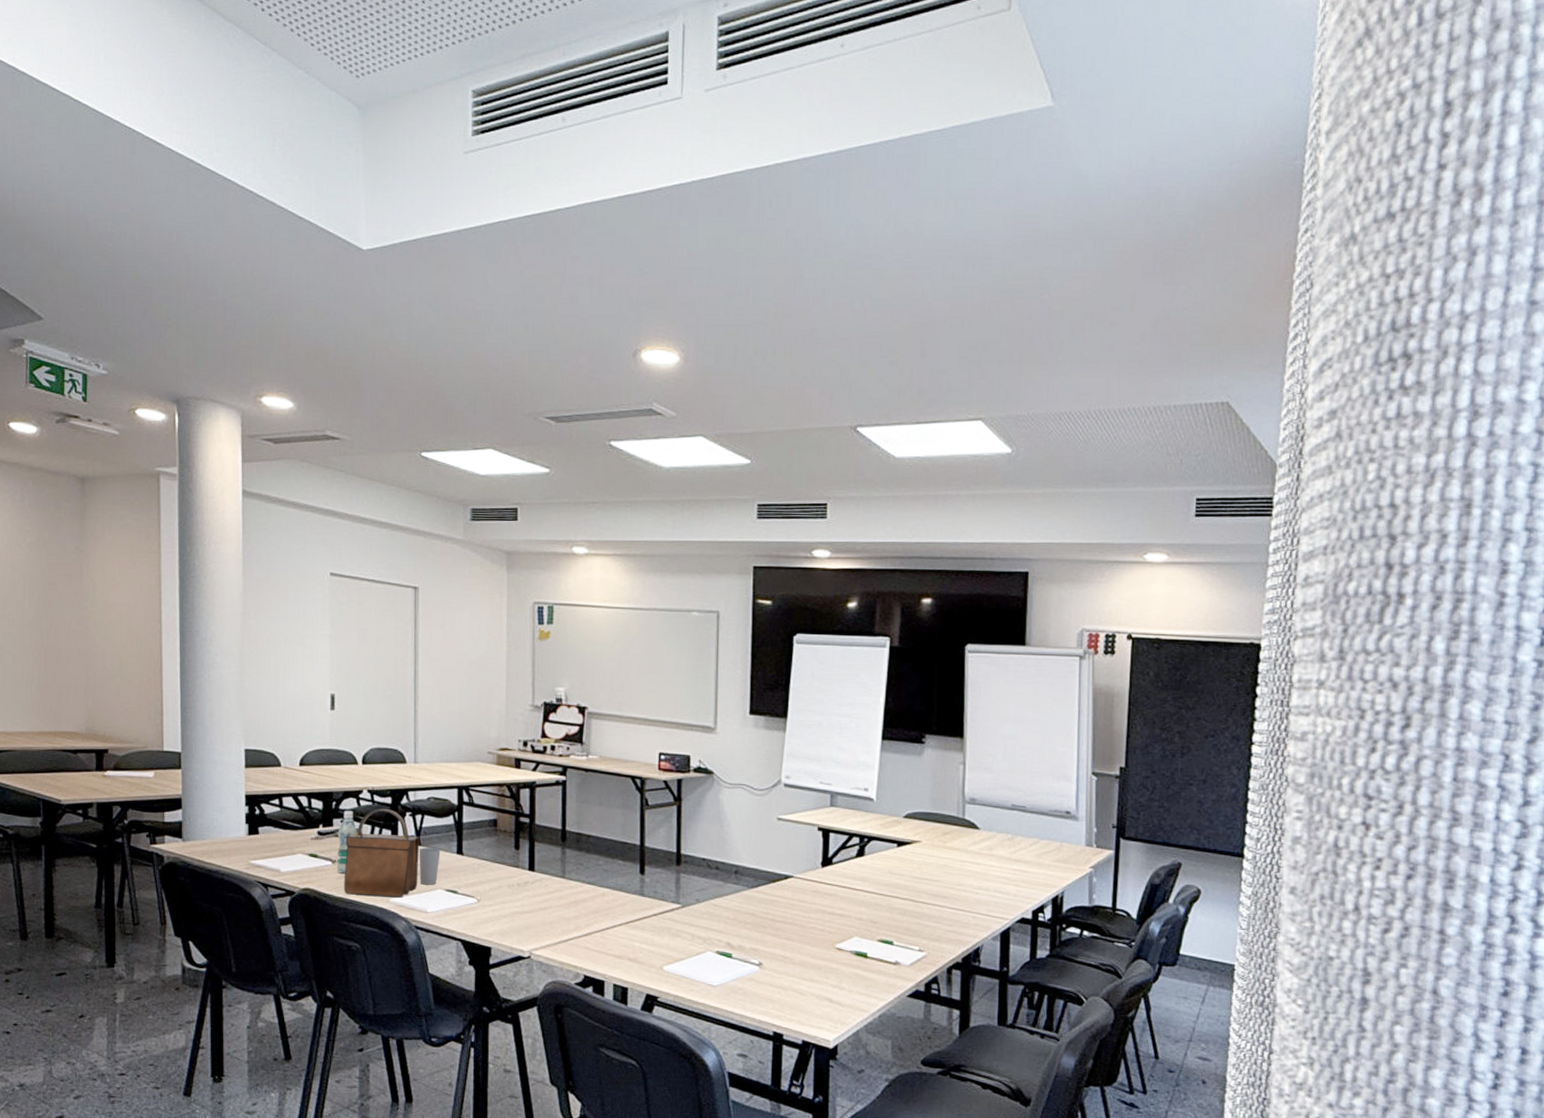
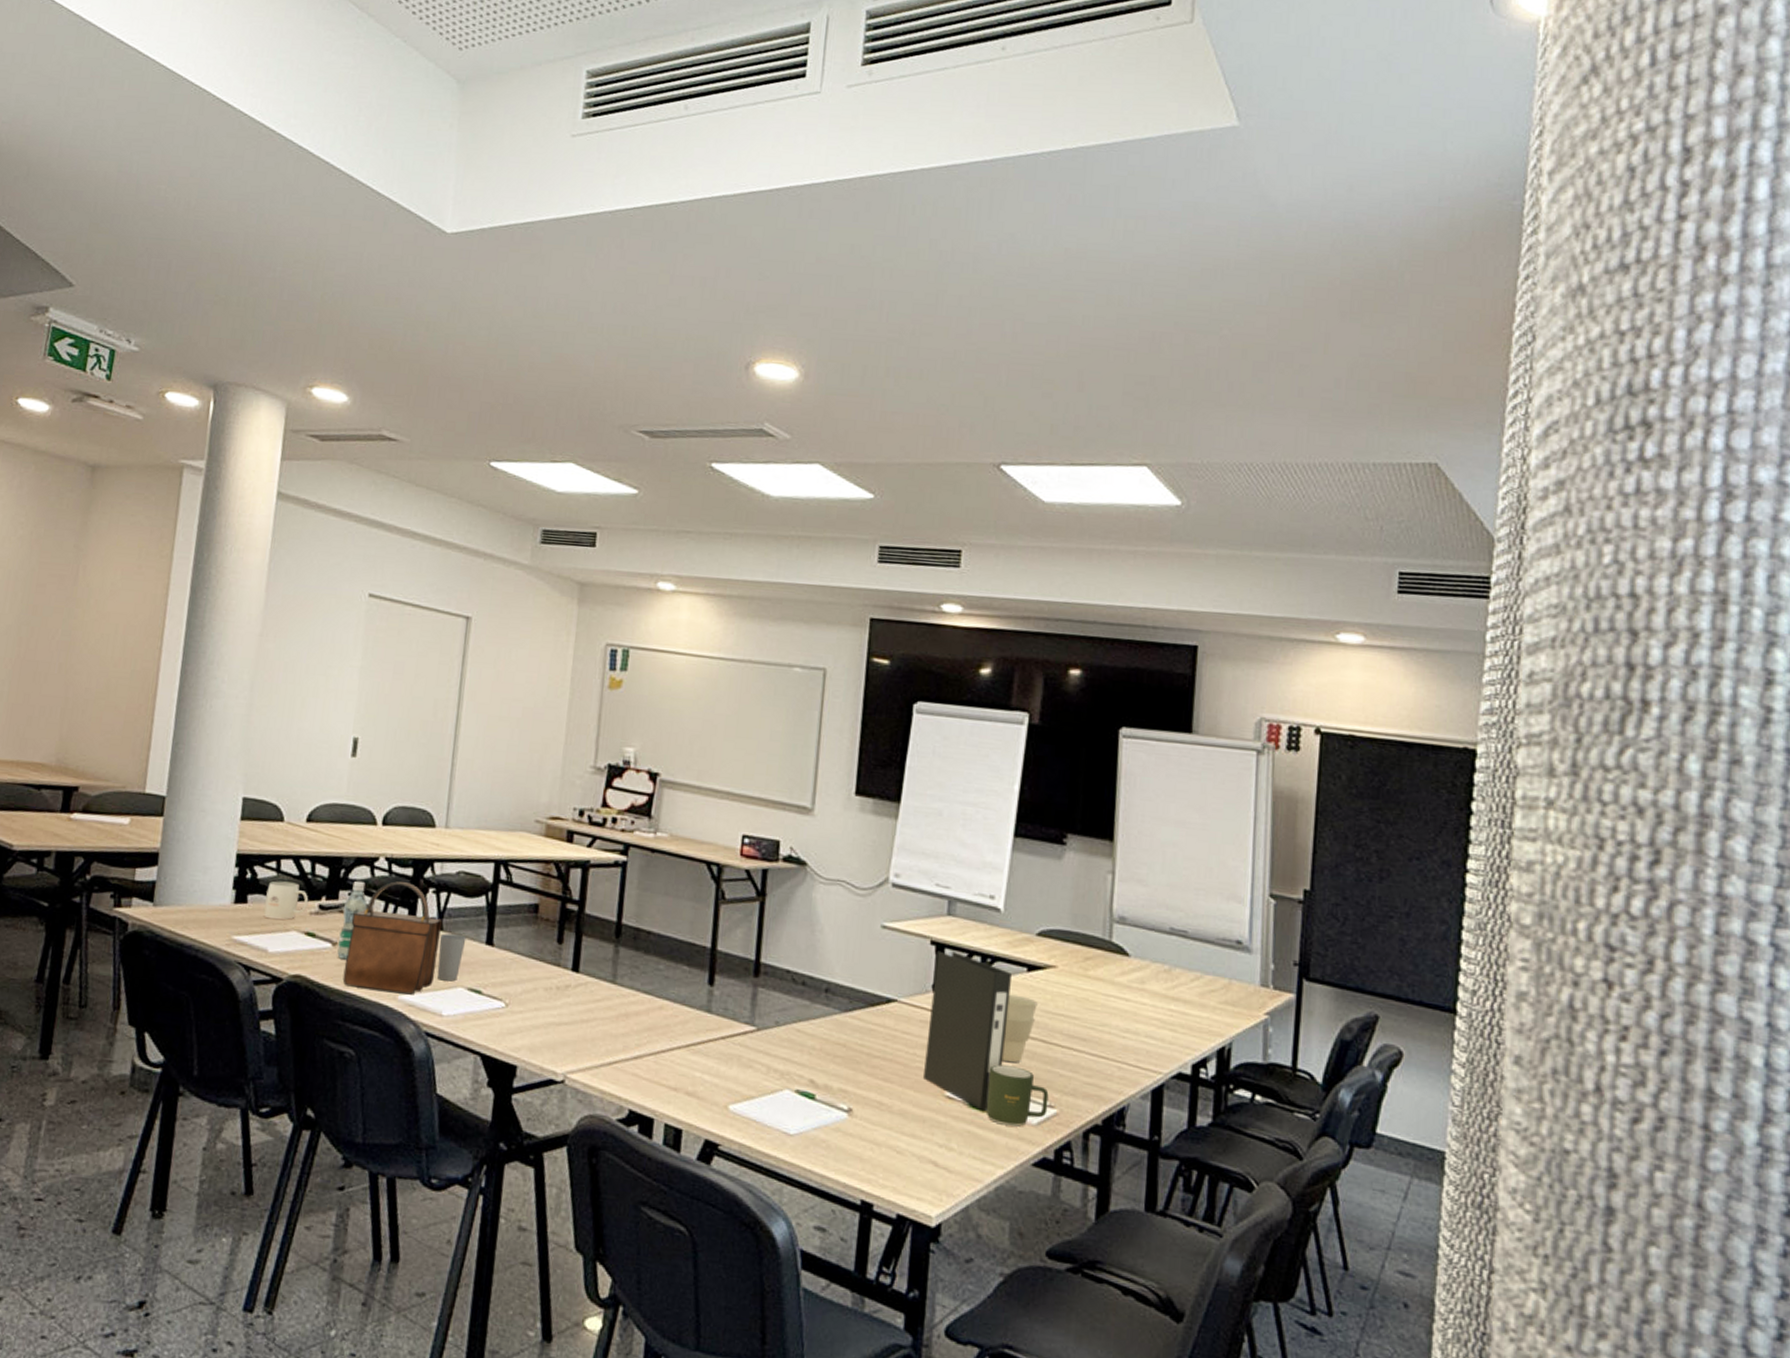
mug: none [274,814,309,846] -> present [263,881,309,921]
binder: none [818,835,885,957] -> present [924,950,1012,1111]
mug: none [869,921,919,968] -> present [986,1064,1049,1127]
cup: none [880,865,907,919] -> present [1002,994,1038,1063]

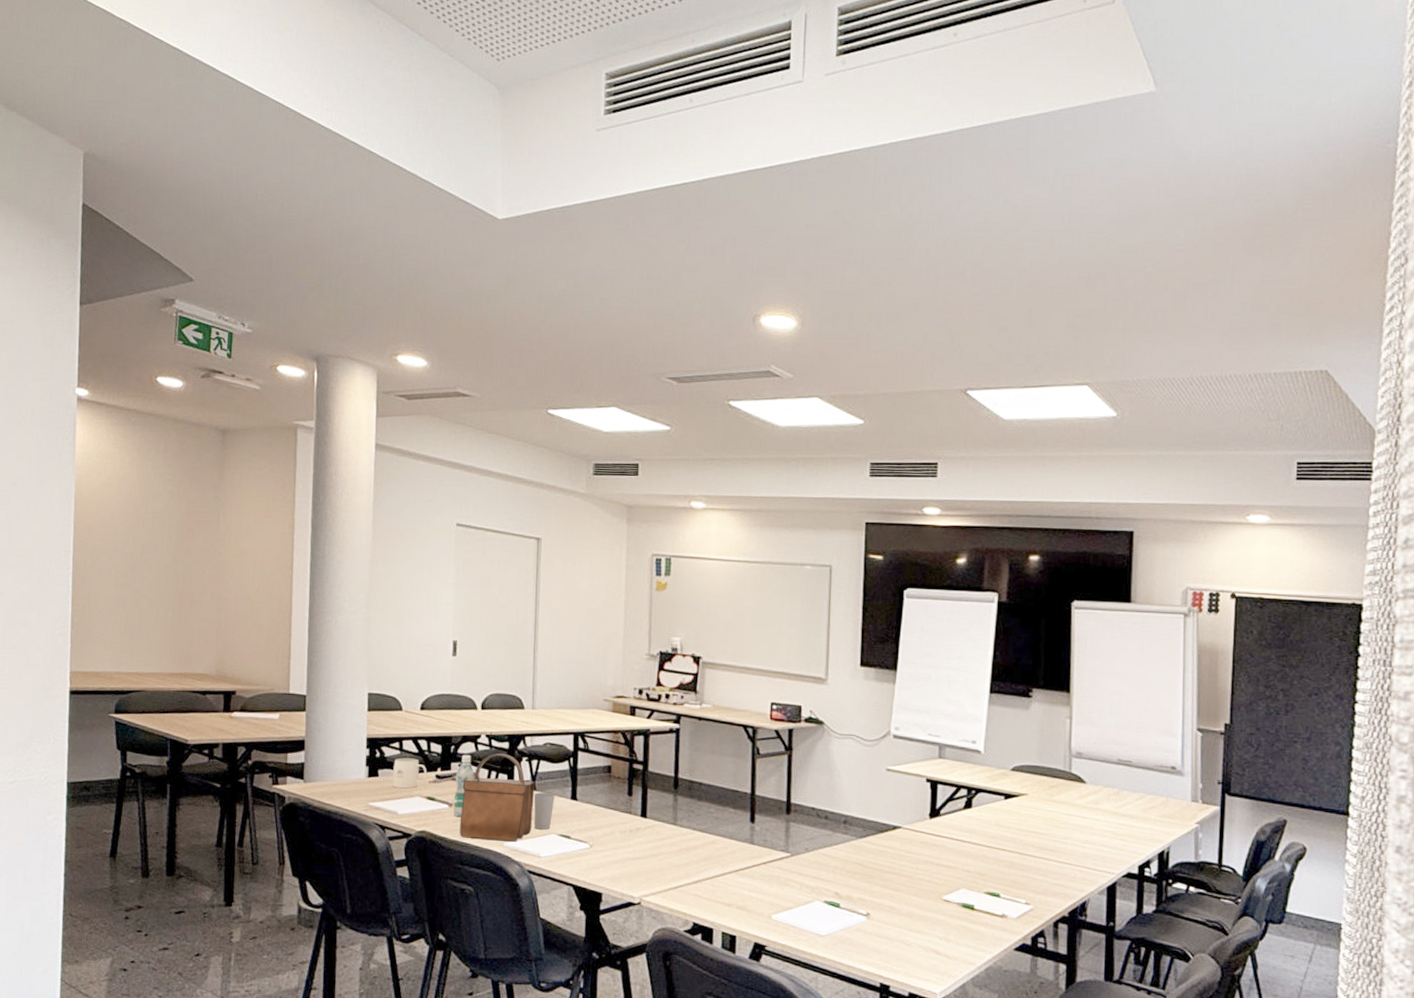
binder: present [924,950,1012,1111] -> none [925,786,992,909]
mug: present [986,1064,1049,1127] -> none [976,873,1025,921]
cup: present [1002,994,1038,1063] -> none [987,818,1014,872]

